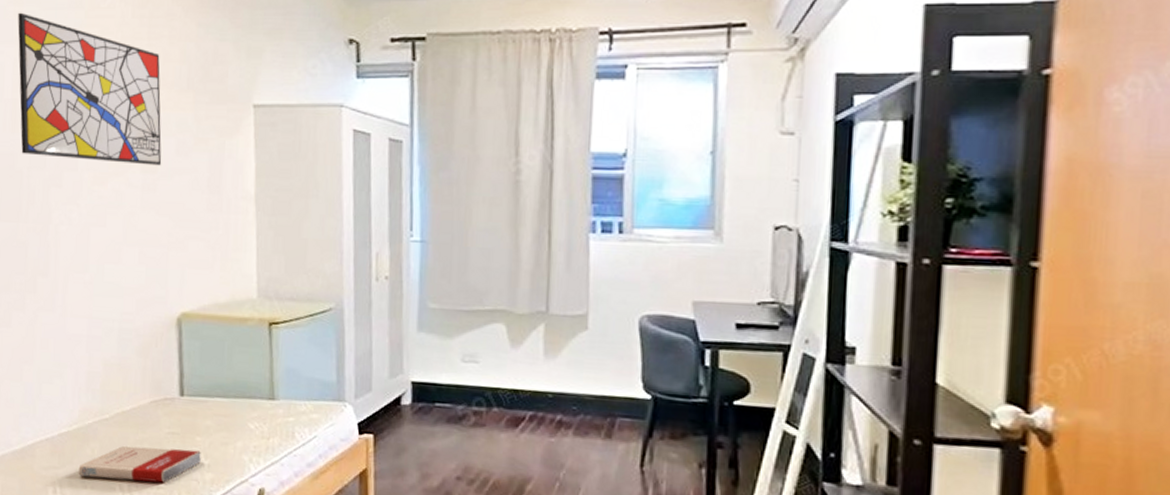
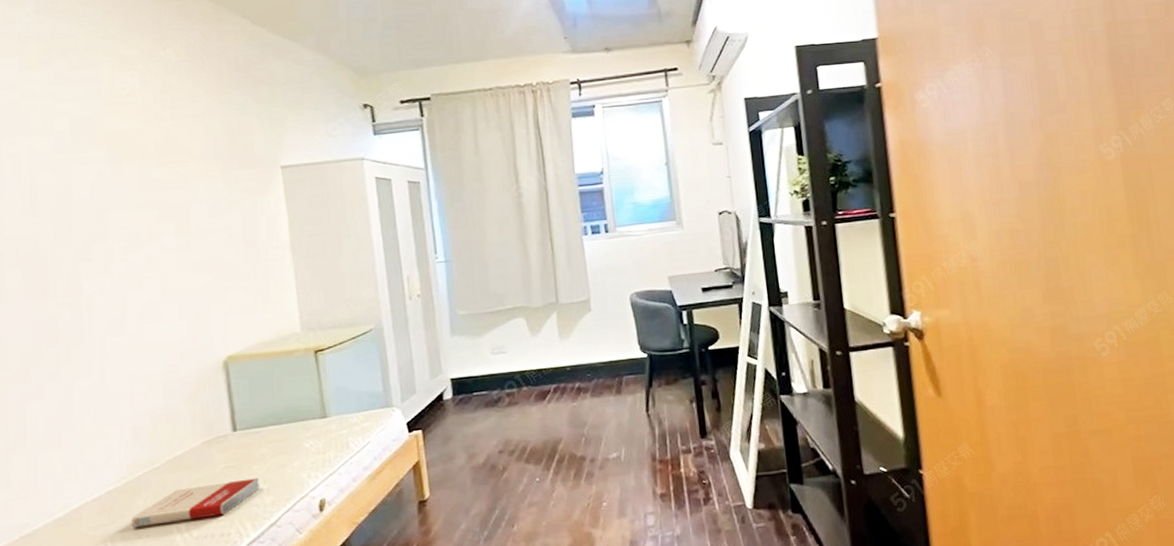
wall art: present [17,12,162,166] -> none [31,106,195,235]

